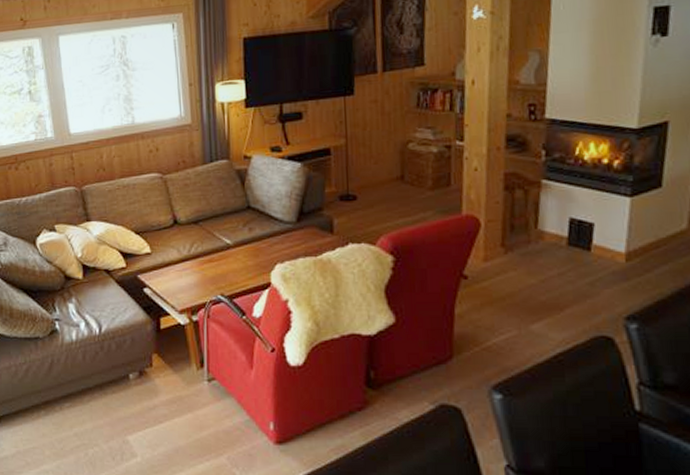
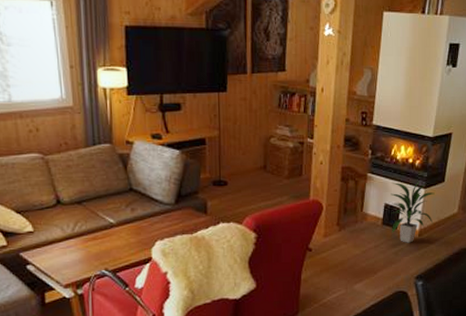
indoor plant: none [578,187,649,270] -> present [391,181,435,243]

